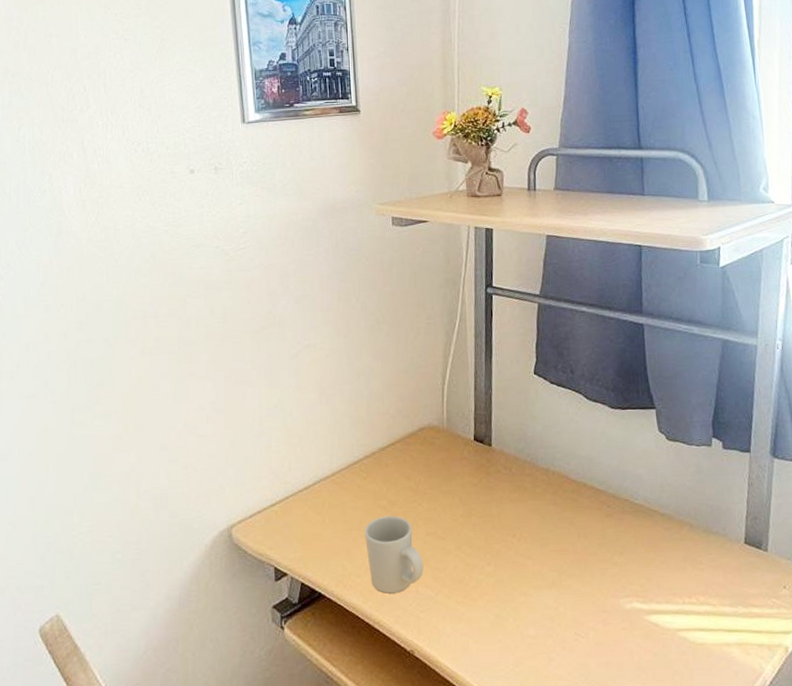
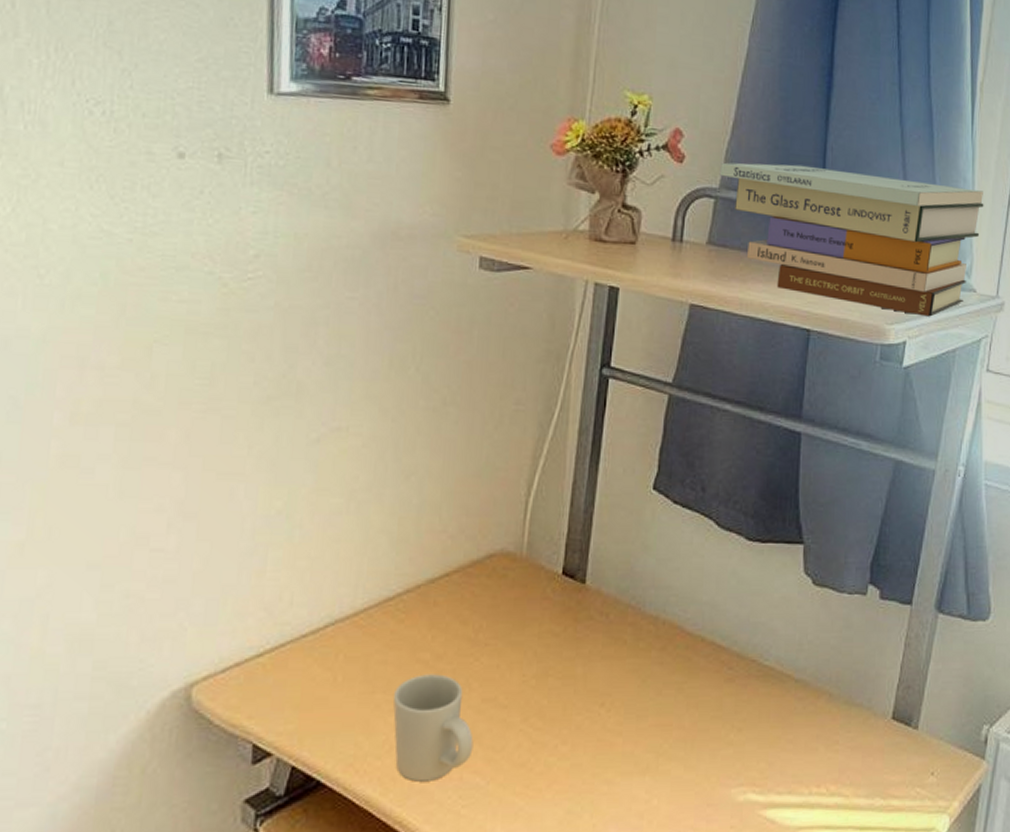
books: none [557,122,773,226] -> present [719,162,984,317]

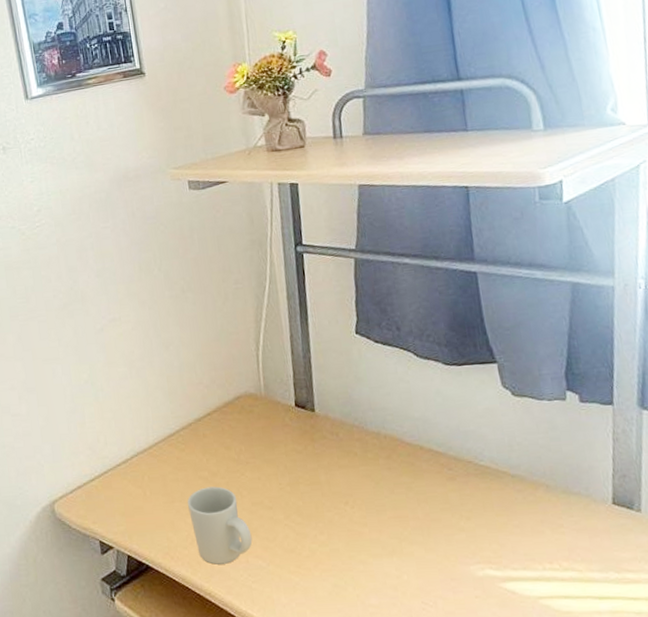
books: present [719,162,984,317] -> none [362,34,620,158]

